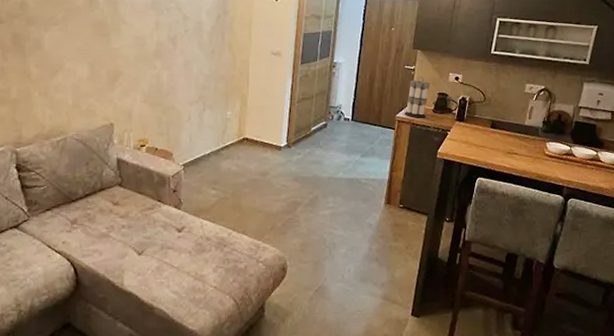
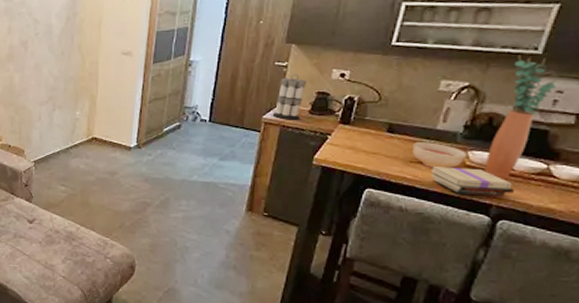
bowl: none [509,136,546,158] -> present [412,142,466,168]
books: none [522,156,578,180] -> present [430,167,515,197]
vase: none [557,64,599,166] -> present [484,54,557,181]

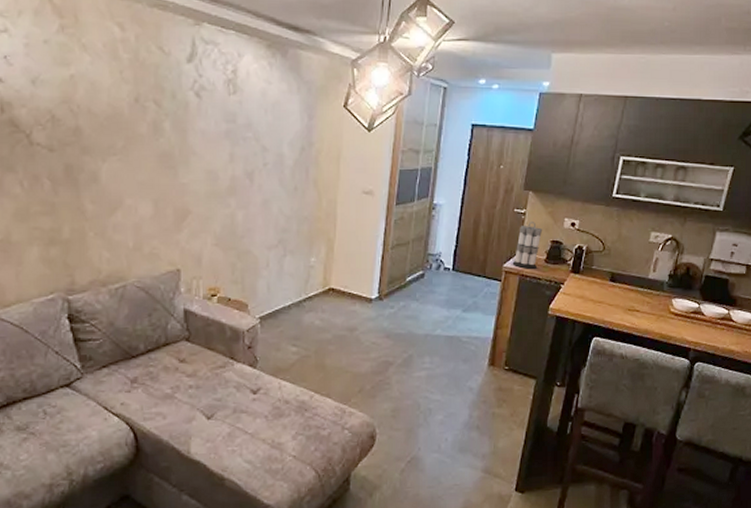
bowl: present [412,142,466,168] -> none [629,291,671,315]
books: present [430,167,515,197] -> none [644,314,707,341]
vase: present [484,54,557,181] -> none [684,211,733,326]

